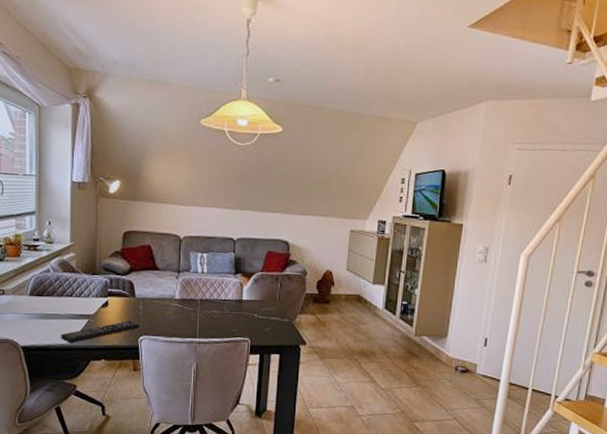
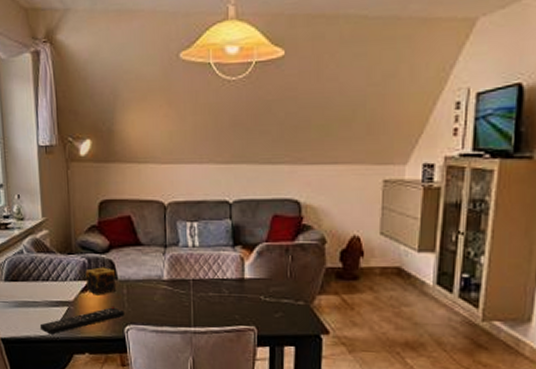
candle: none [106,286,134,310] -> present [85,267,117,295]

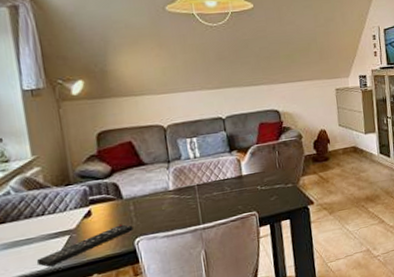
candle: present [85,267,117,295] -> none [87,190,123,218]

